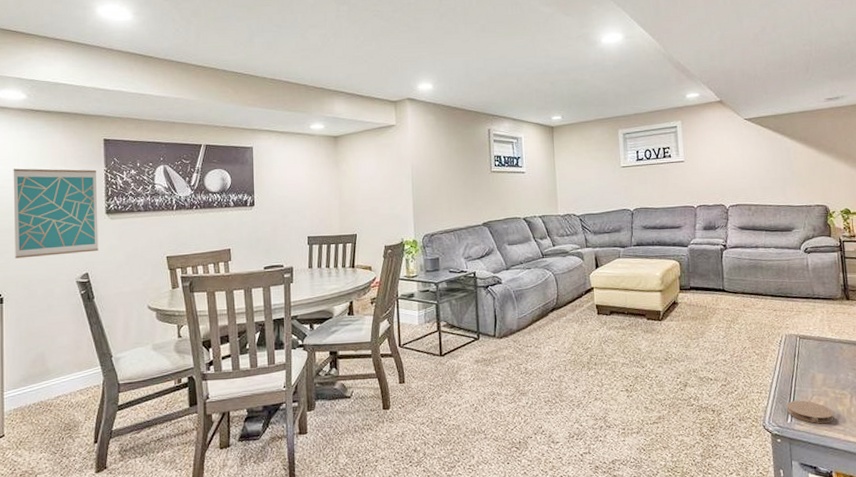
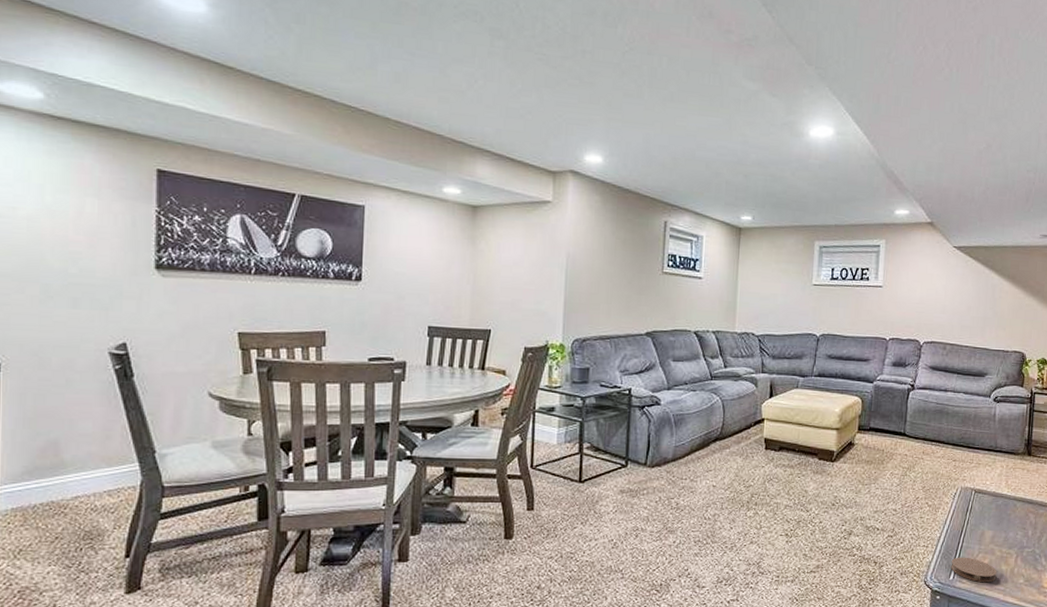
wall art: present [13,168,99,259] -> none [19,193,146,317]

